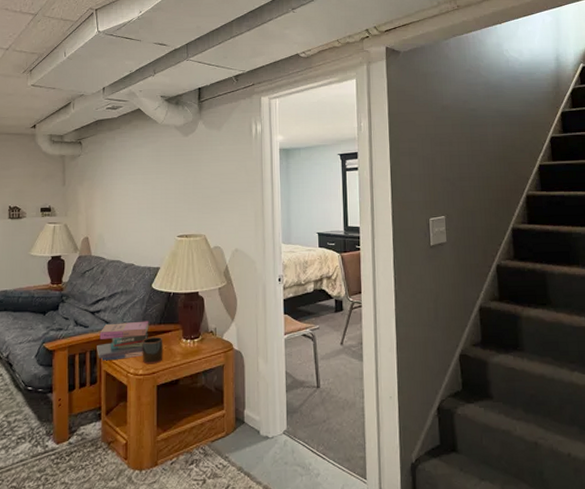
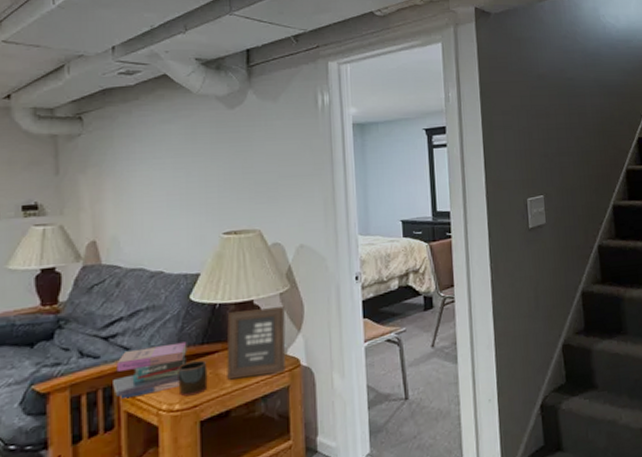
picture frame: none [177,299,222,355] -> present [226,306,286,380]

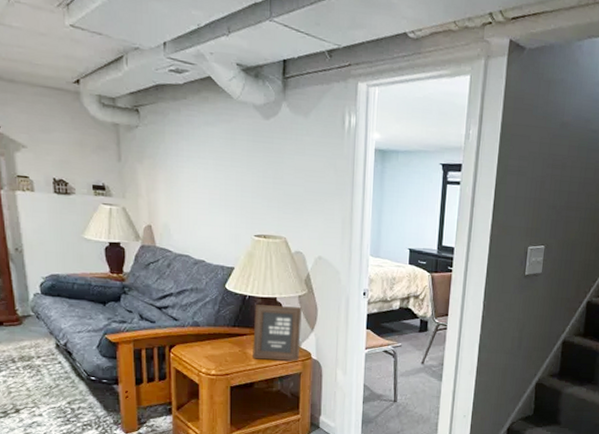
books: present [113,341,188,400] -> none [165,321,222,359]
mug: present [178,360,208,396] -> none [214,338,238,366]

